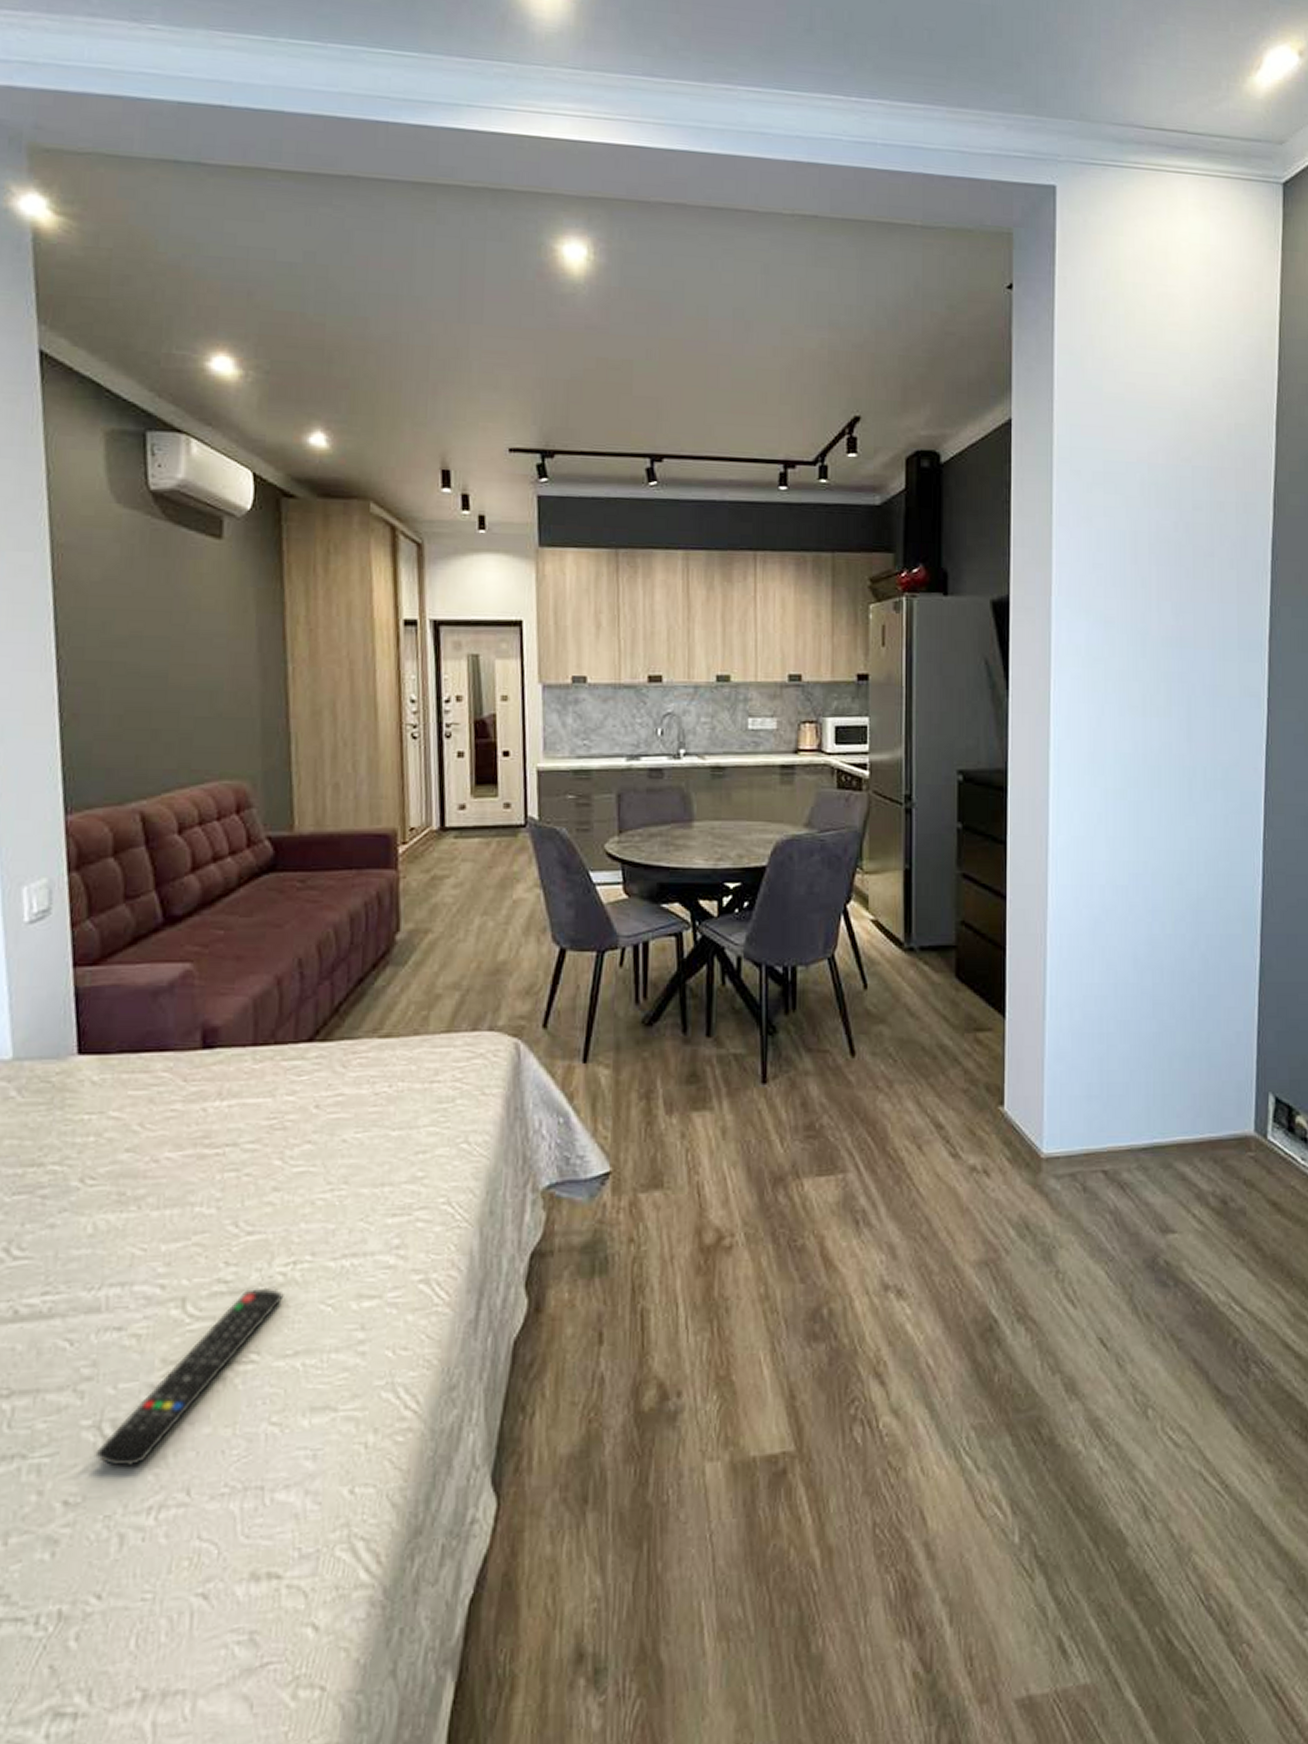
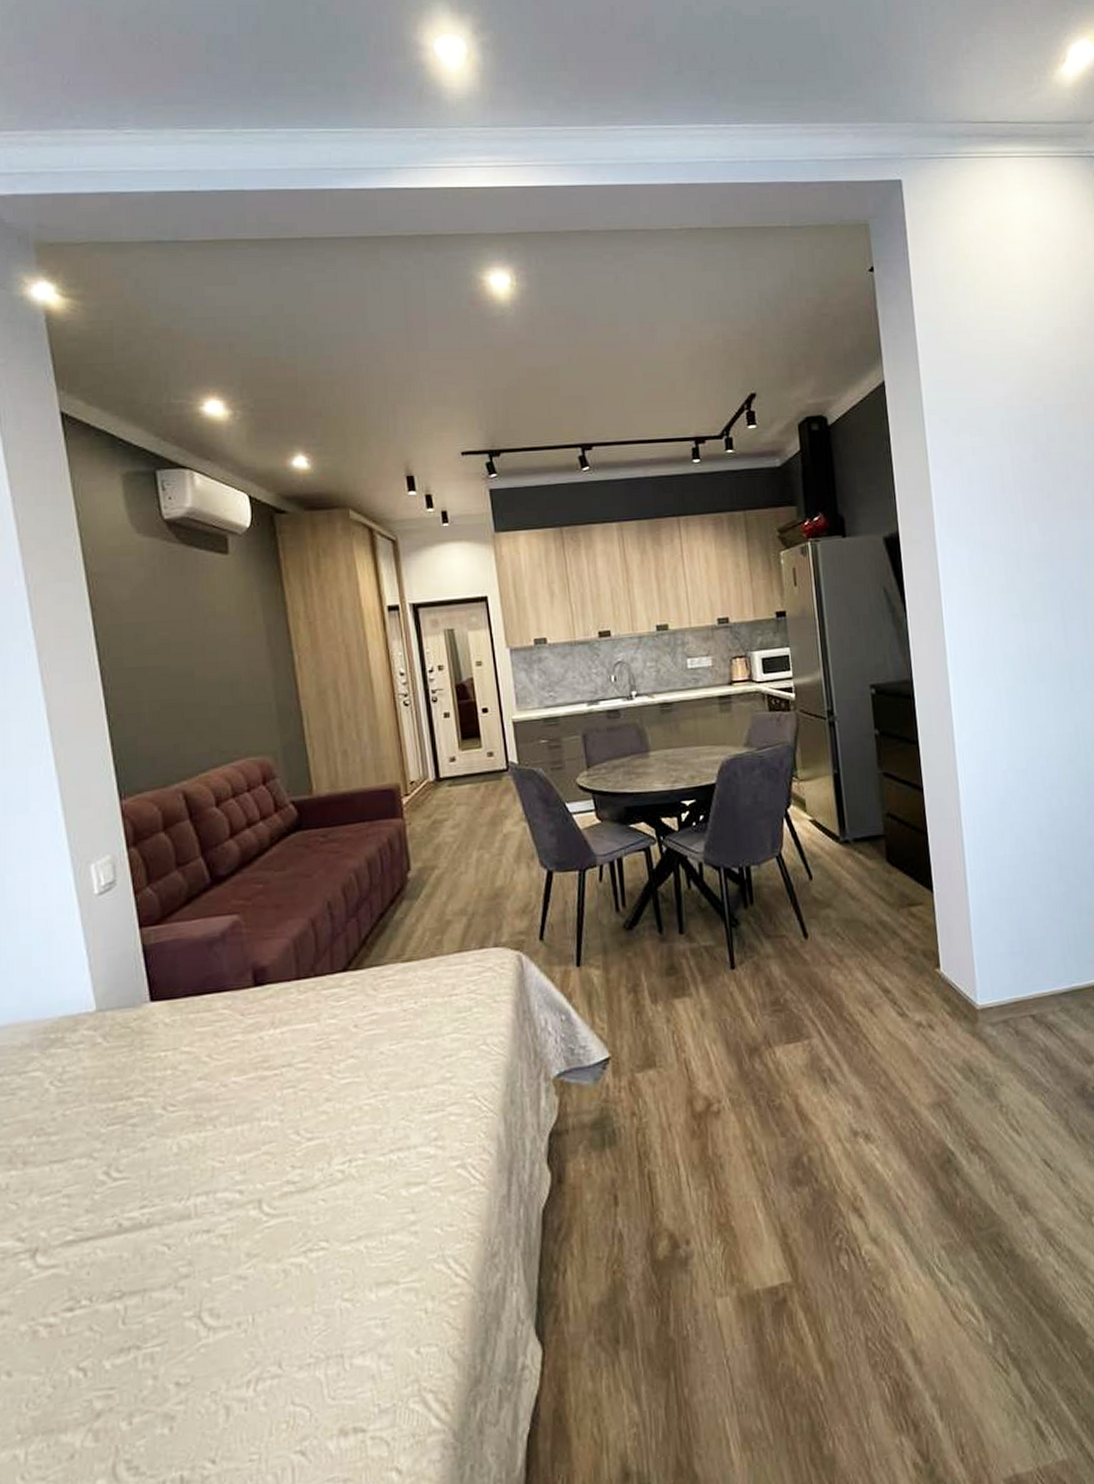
remote control: present [95,1287,284,1467] -> none [198,1184,344,1349]

